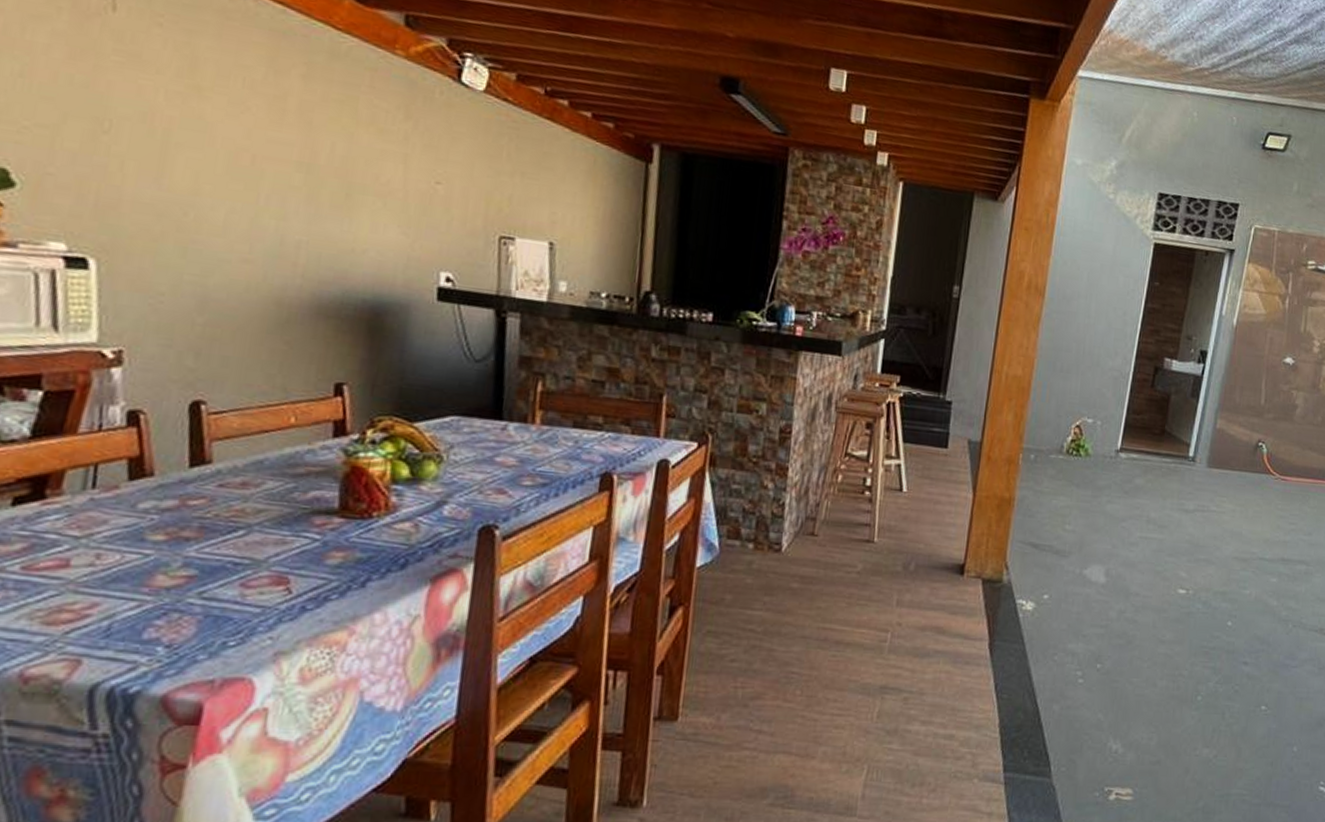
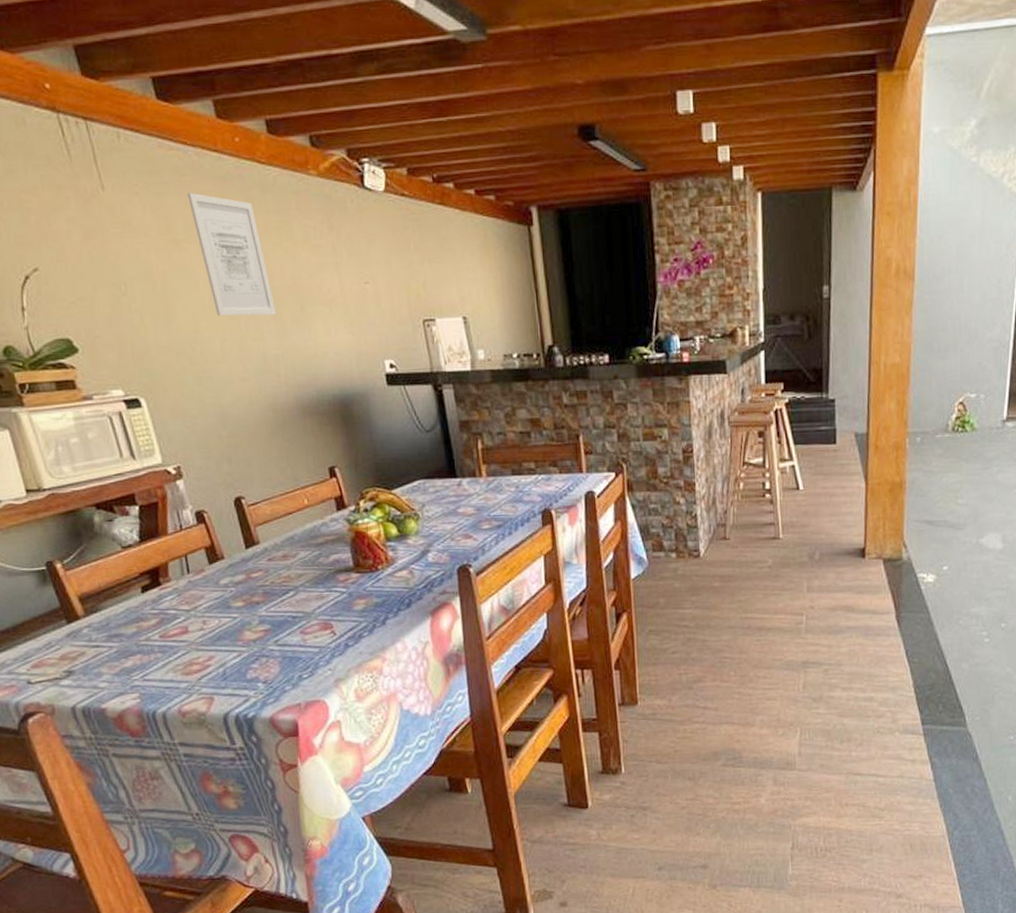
wall art: none [228,38,314,195] -> present [187,192,277,316]

